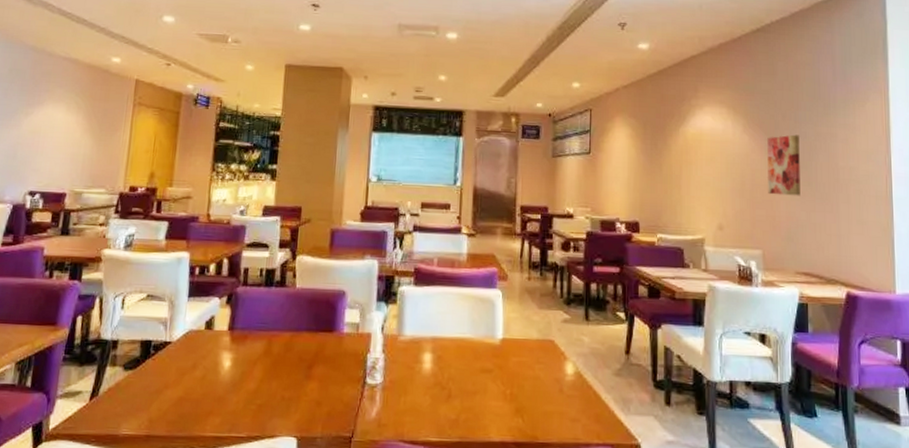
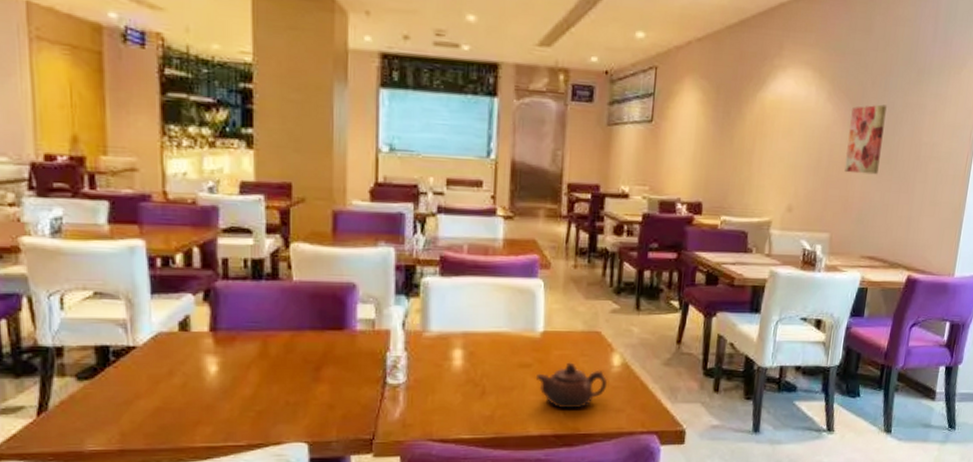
teapot: none [496,369,563,417] -> present [535,362,608,409]

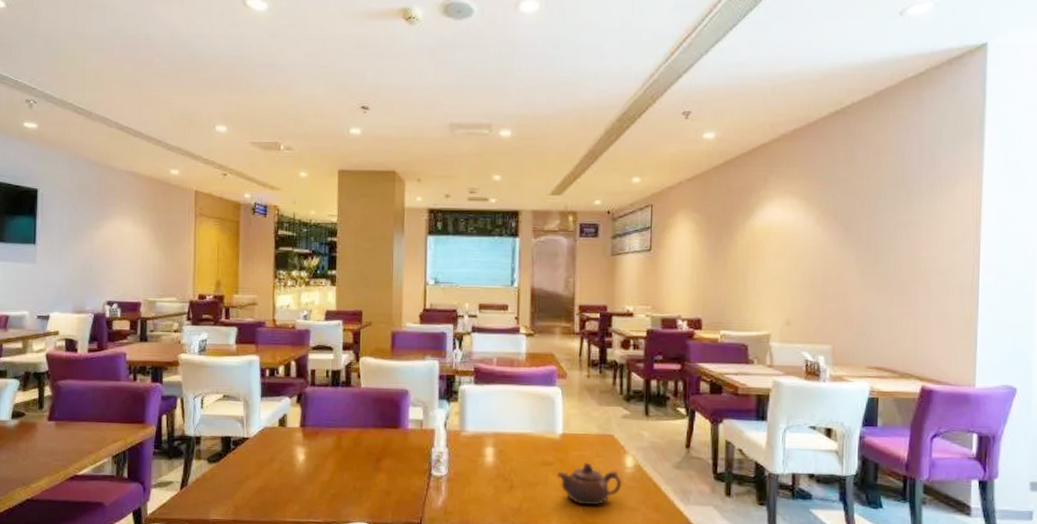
wall art: present [844,104,887,175] -> none [841,224,878,289]

